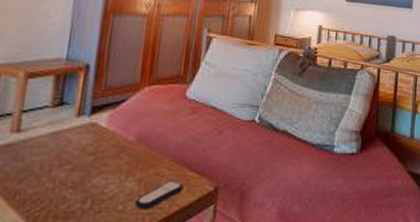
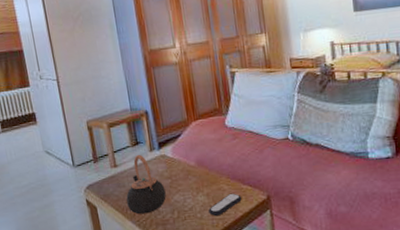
teapot: none [18,118,83,202] -> present [126,154,166,215]

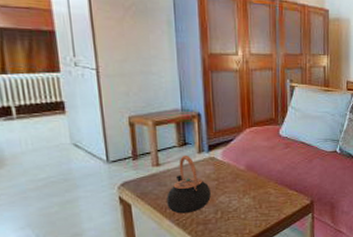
remote control: present [208,193,242,217] -> none [253,197,287,218]

